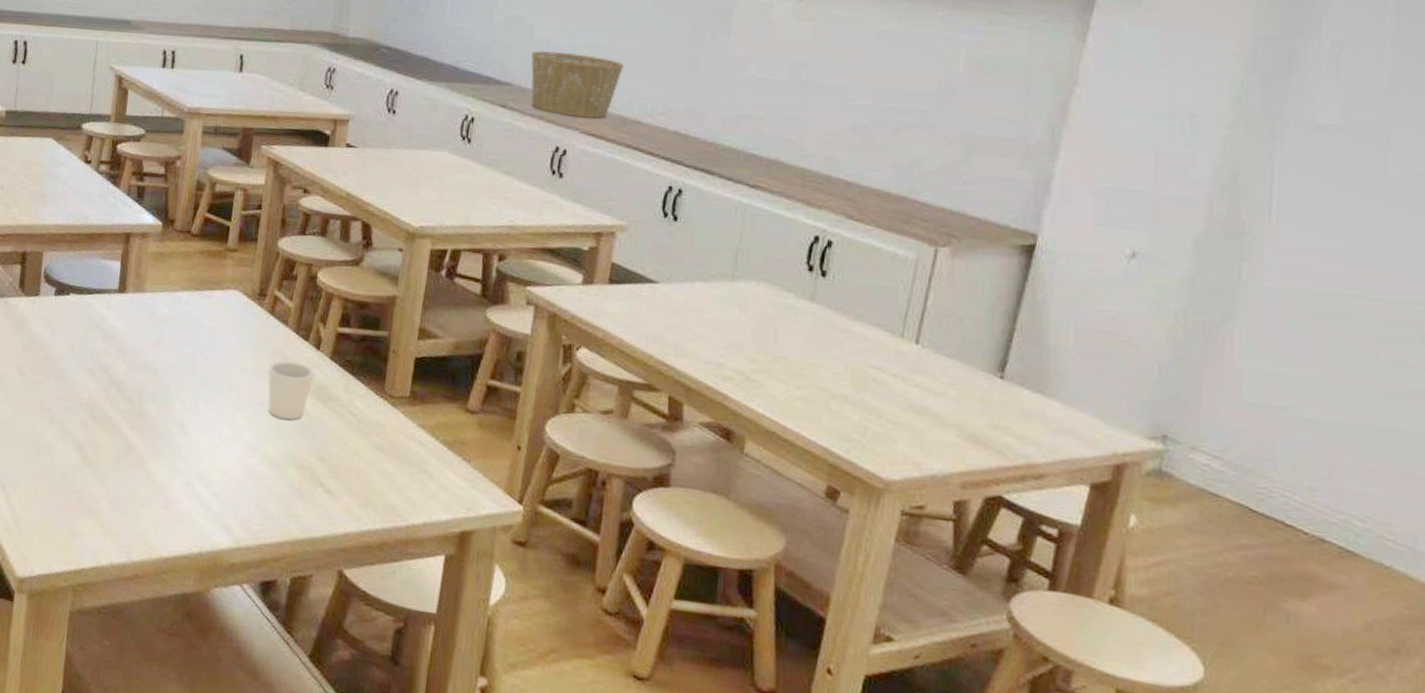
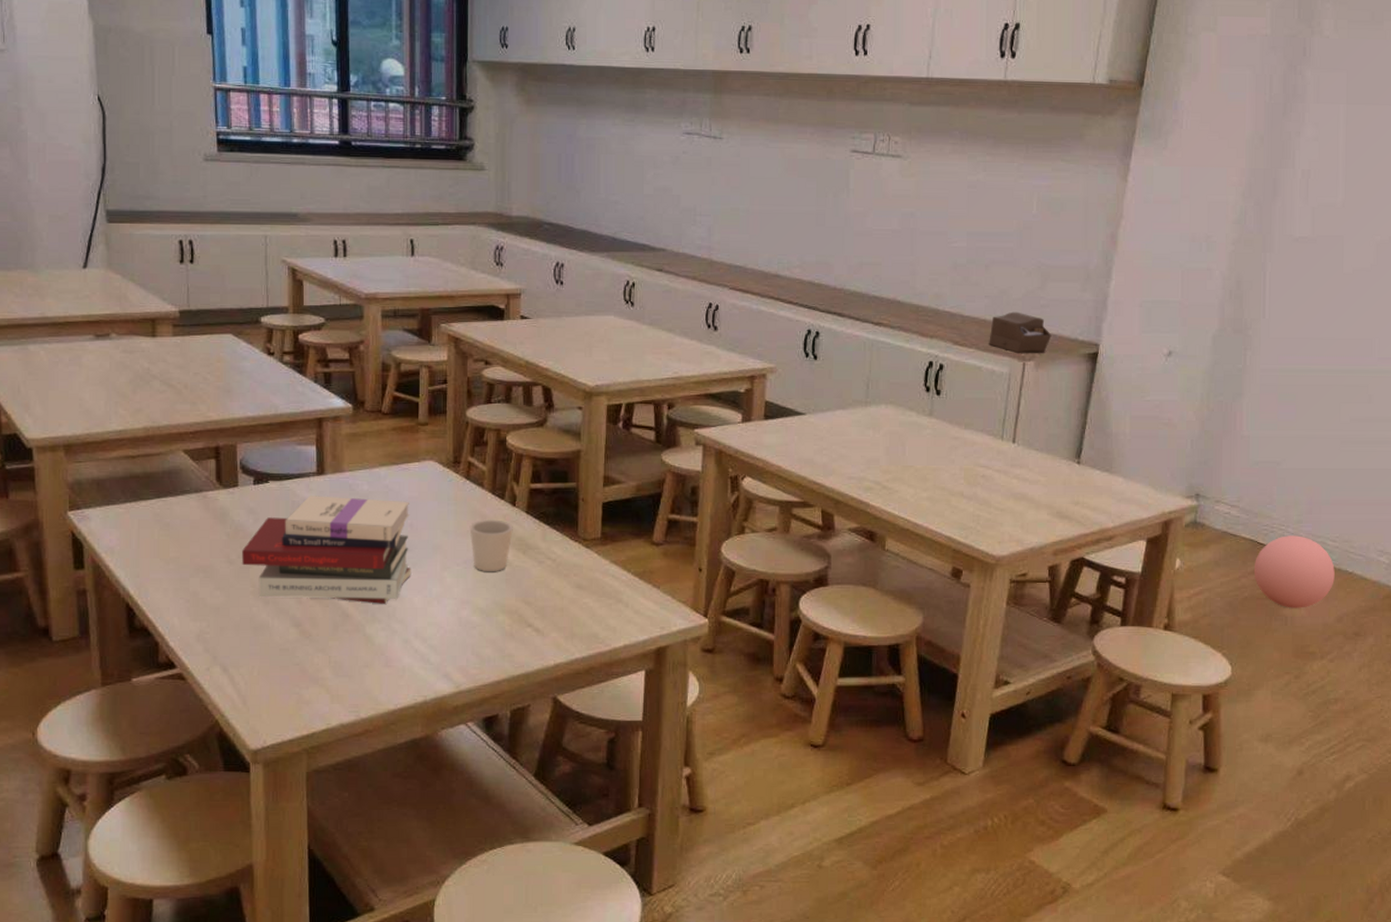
books: none [33,313,208,439] -> present [242,496,412,604]
basket: present [531,51,623,119] -> none [681,218,761,275]
sewing box: none [892,186,975,239] -> present [989,311,1052,354]
ball: none [1241,505,1364,605] -> present [1253,535,1335,608]

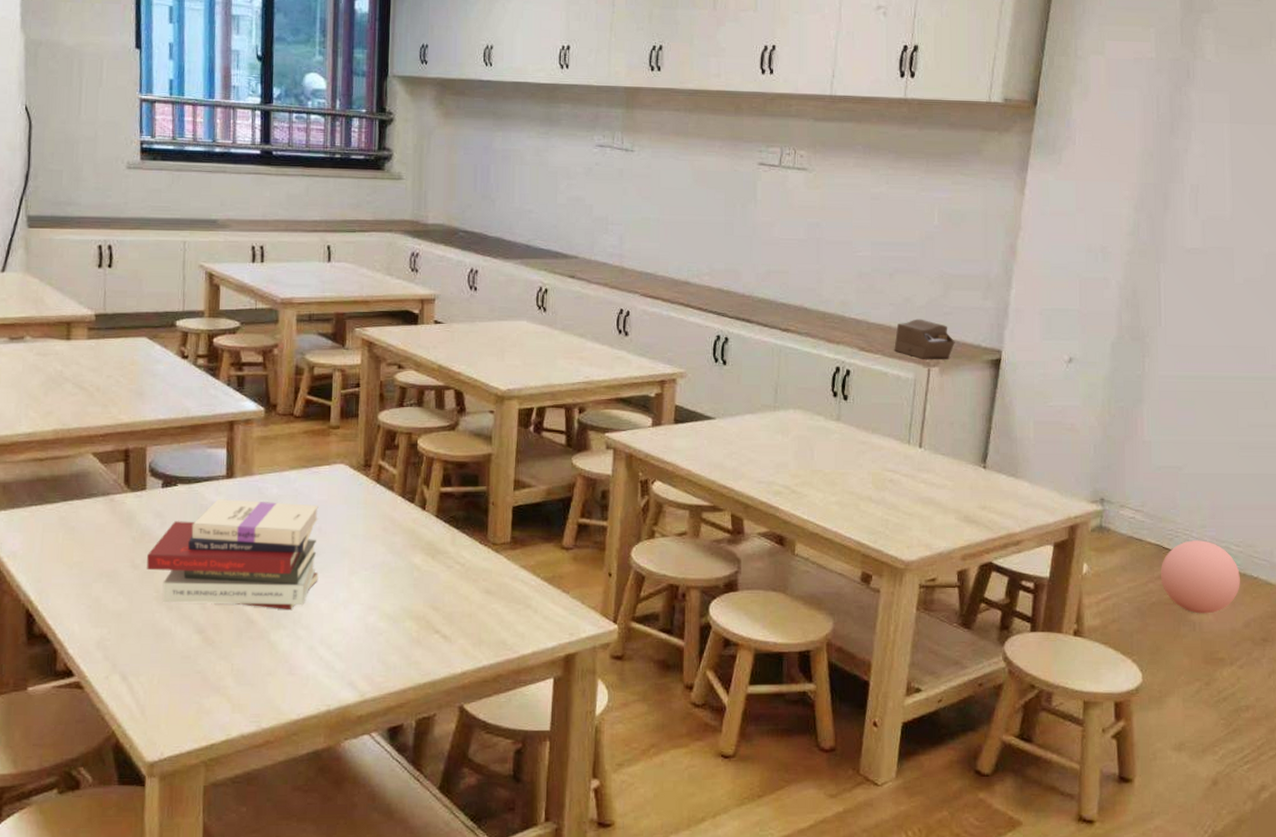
cup: present [469,519,513,572] -> none [378,523,422,577]

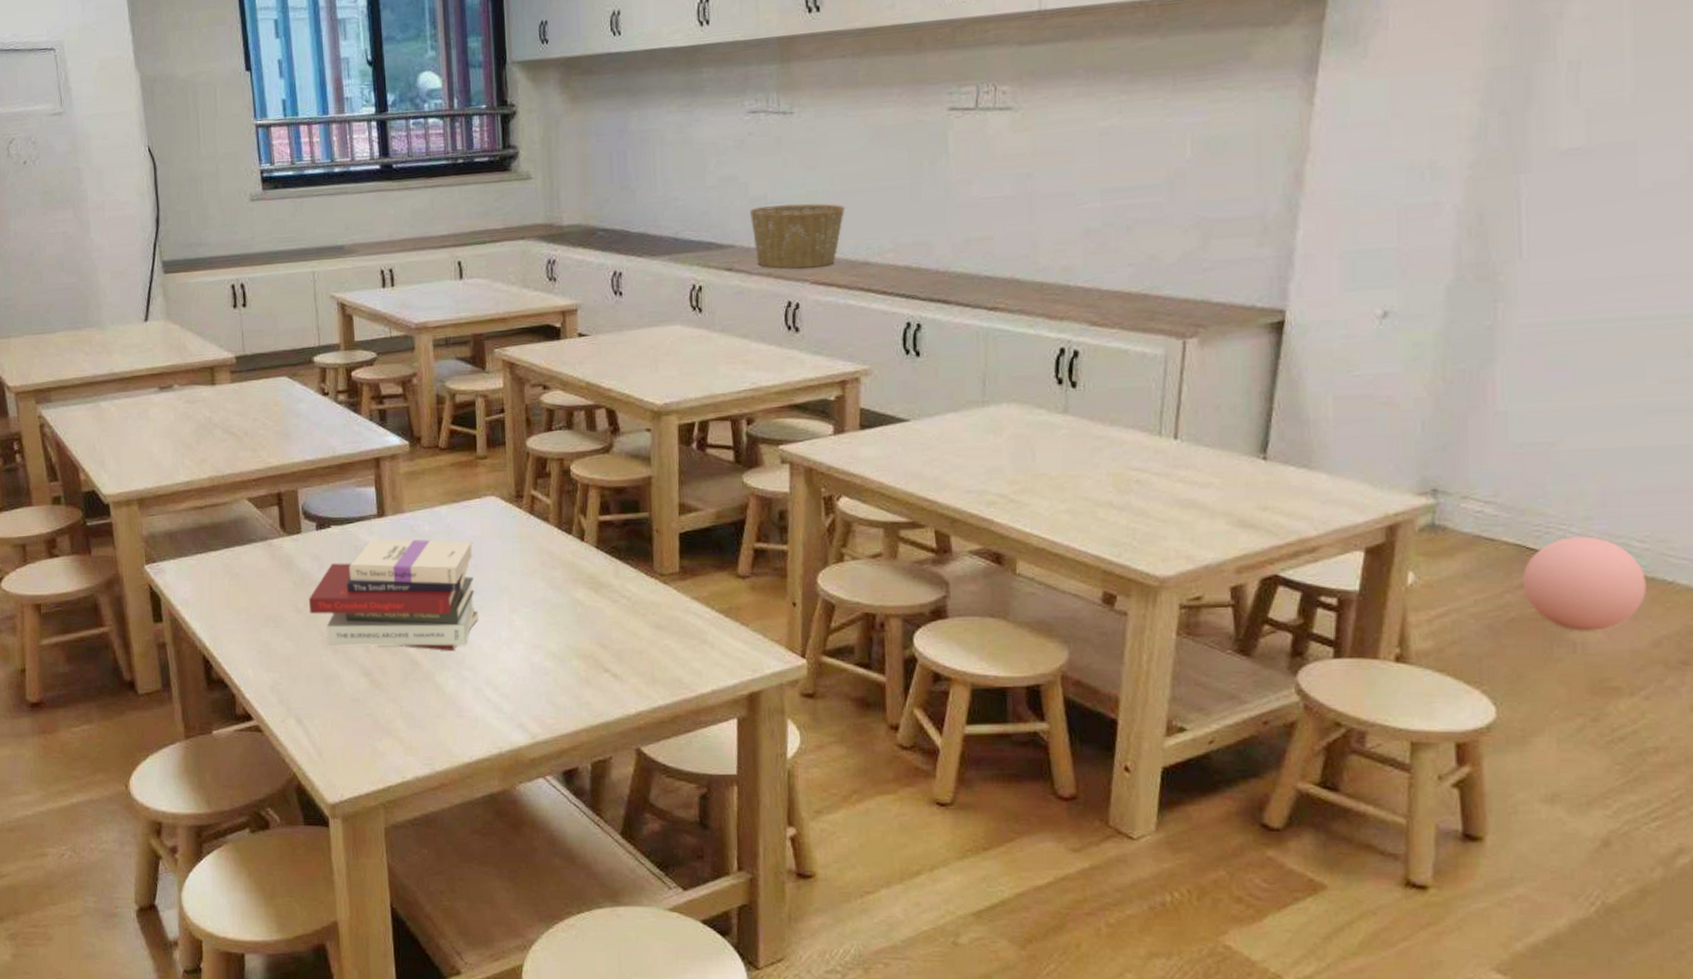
basket: none [593,226,671,282] -> present [750,203,844,270]
sewing box: present [894,319,955,360] -> none [1136,279,1220,331]

